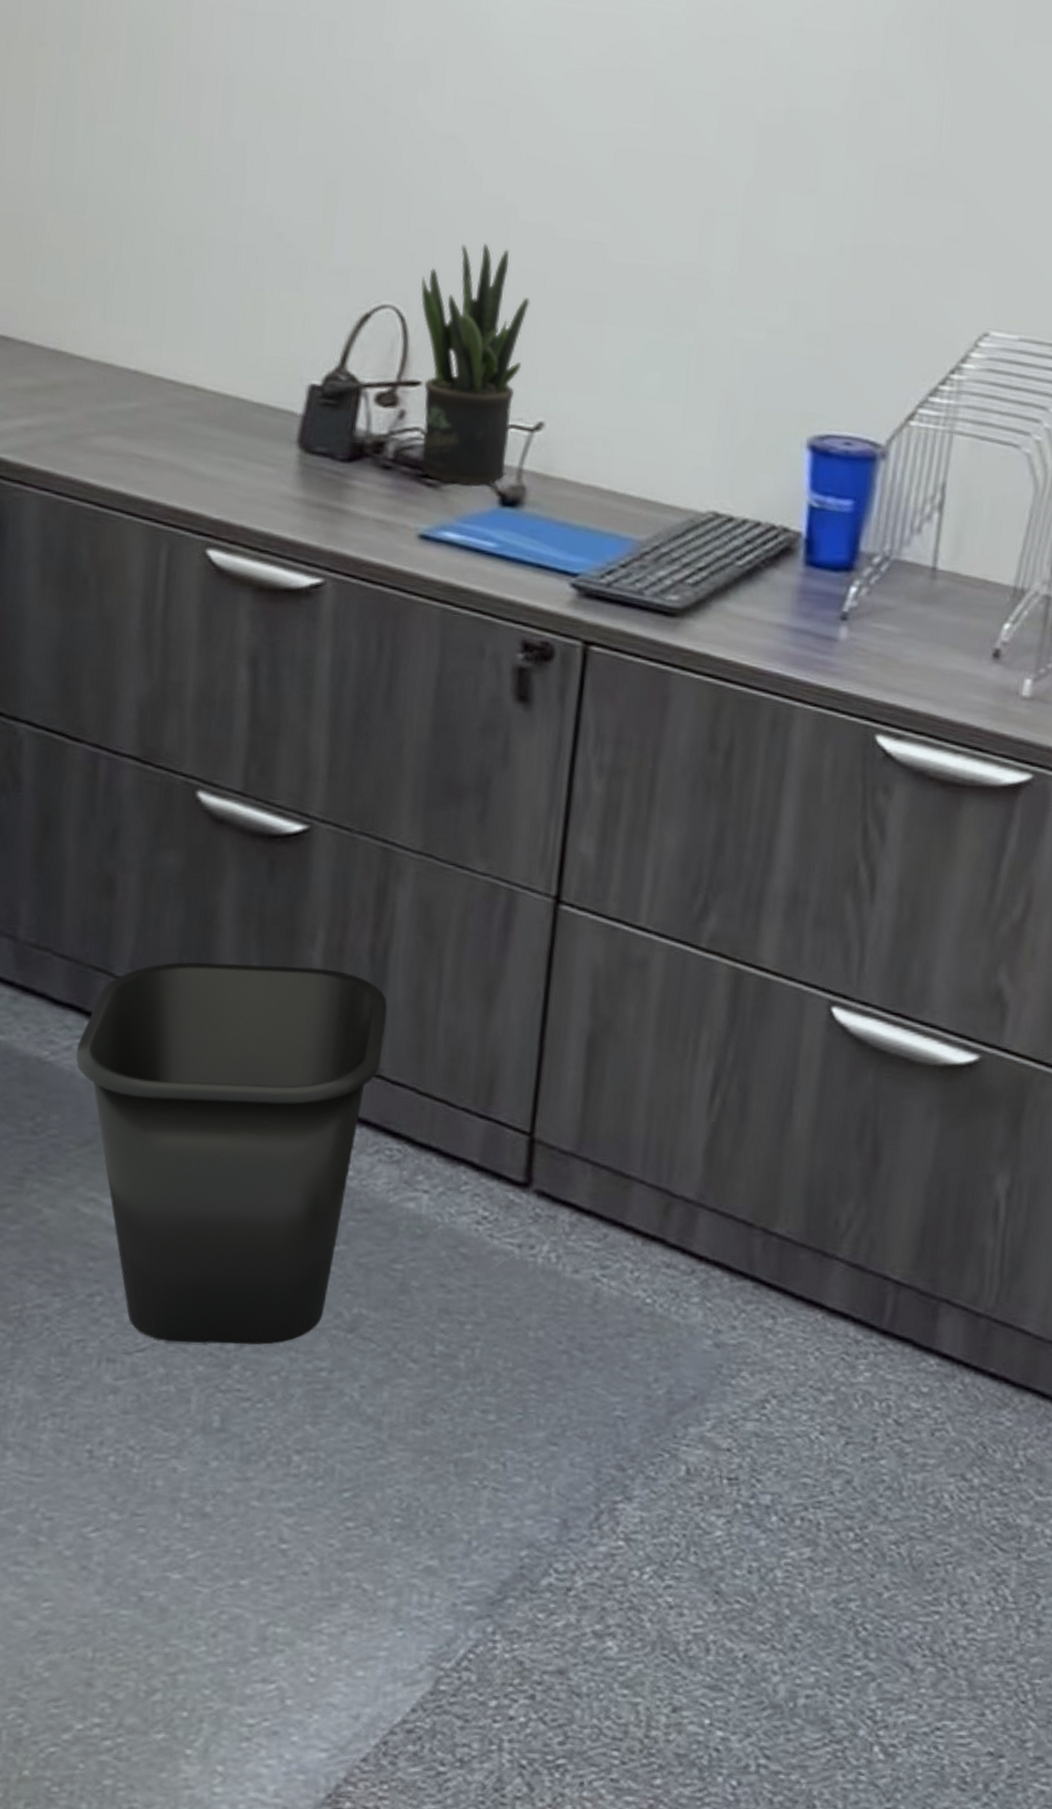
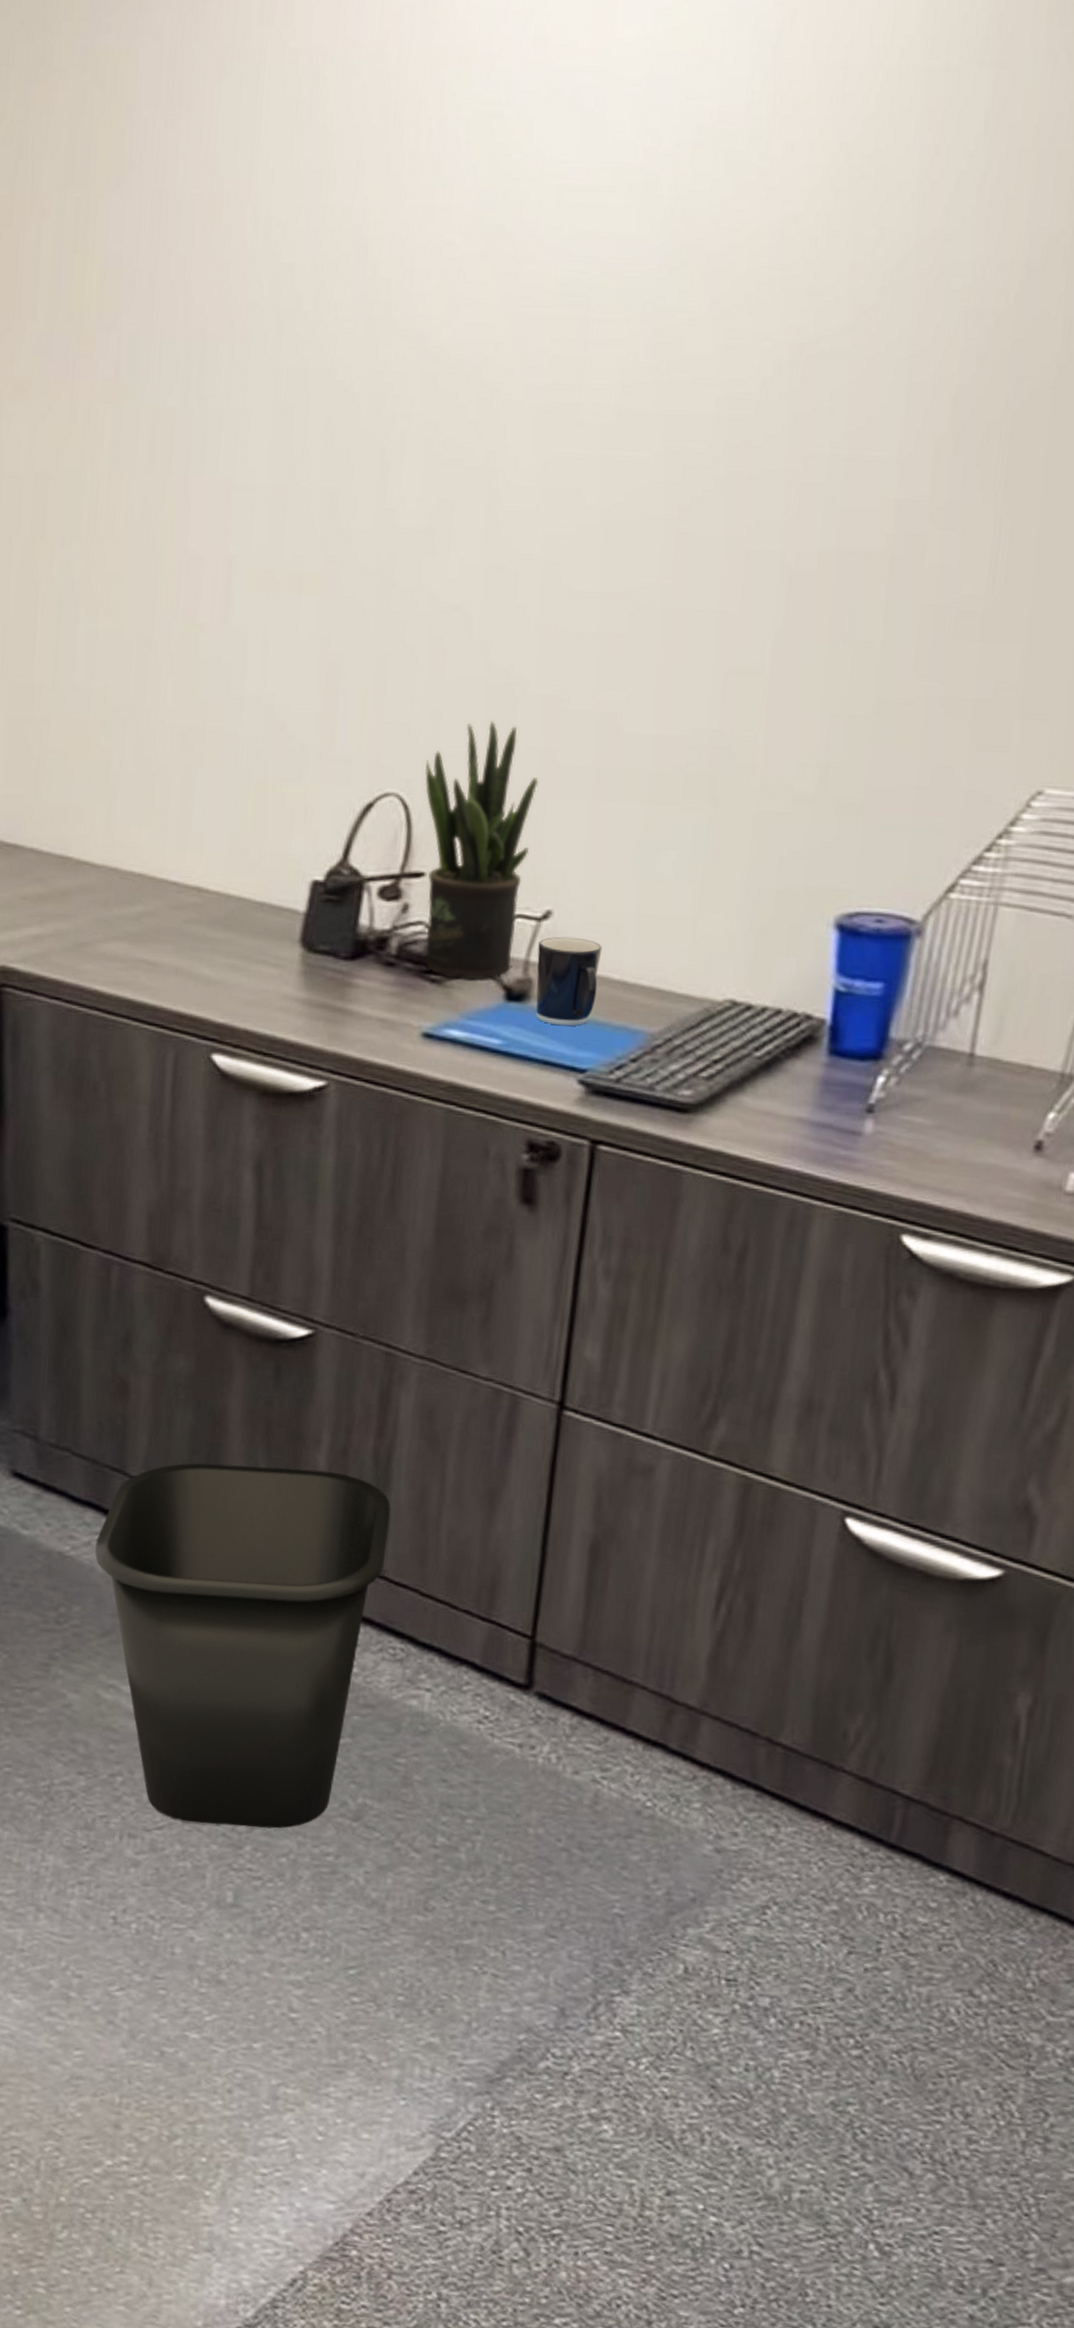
mug: none [529,447,593,532] -> present [536,936,603,1026]

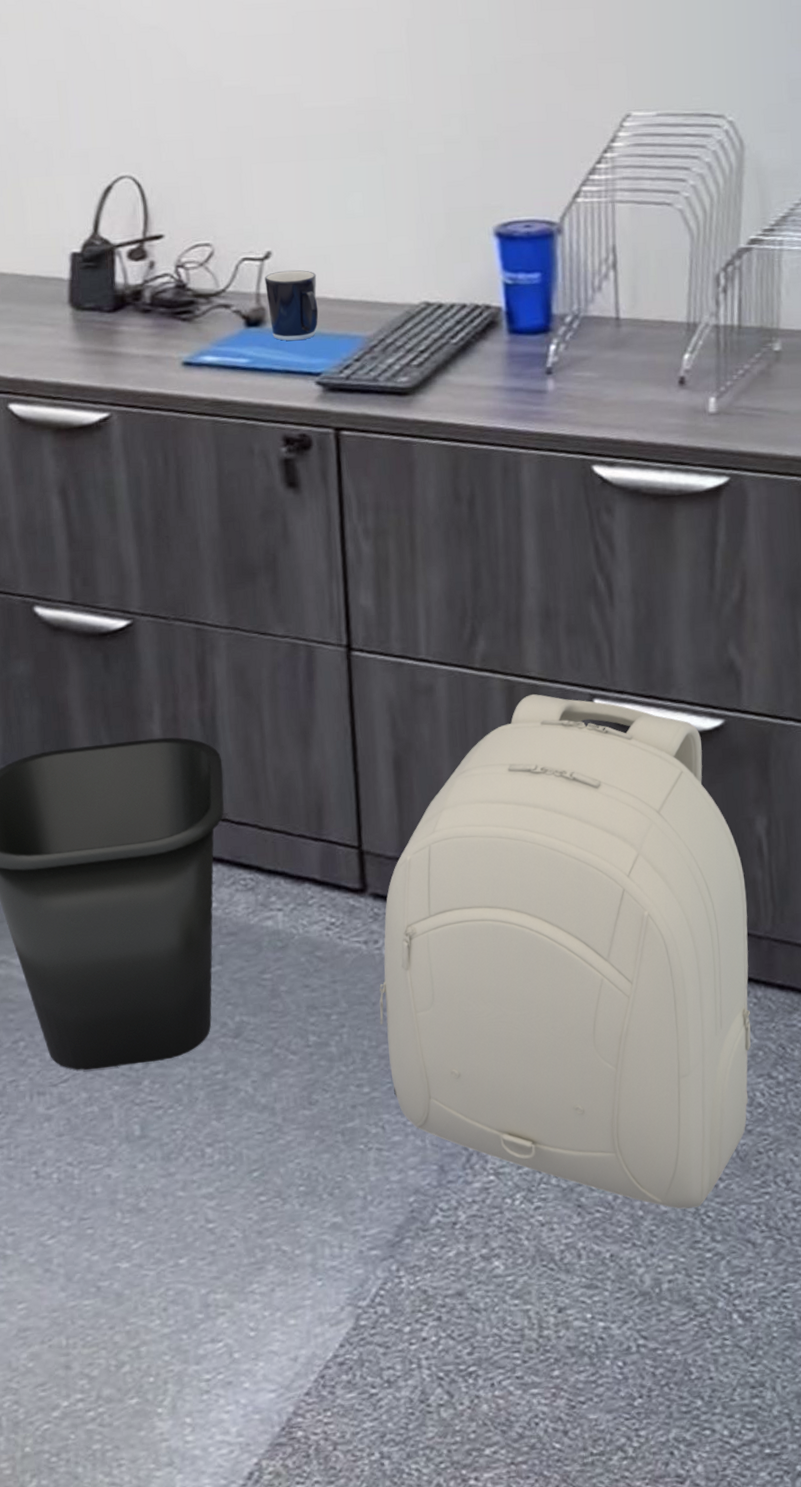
potted plant: present [424,721,539,979] -> none [149,110,246,315]
backpack: none [521,1498,990,2119] -> present [379,694,751,1209]

